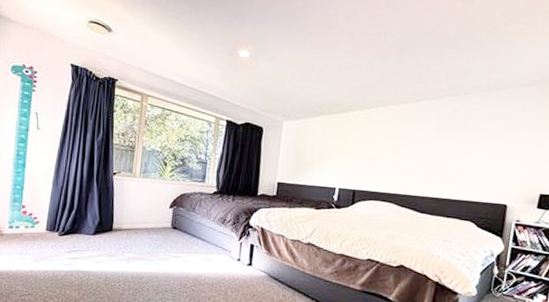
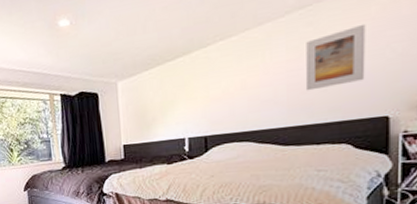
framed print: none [446,121,500,170] -> present [306,24,366,91]

